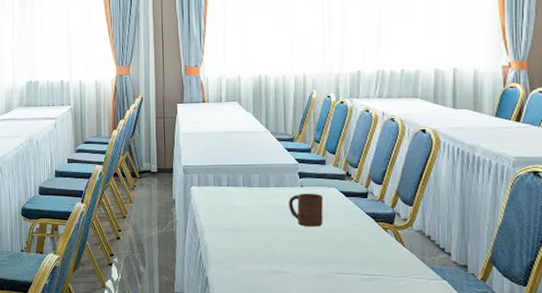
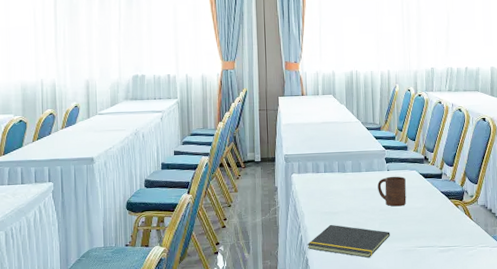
notepad: none [207,242,303,282] -> present [307,224,390,258]

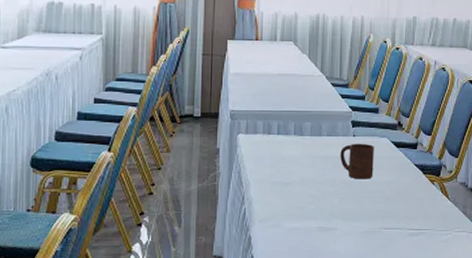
notepad: present [307,224,390,258] -> none [251,196,351,239]

